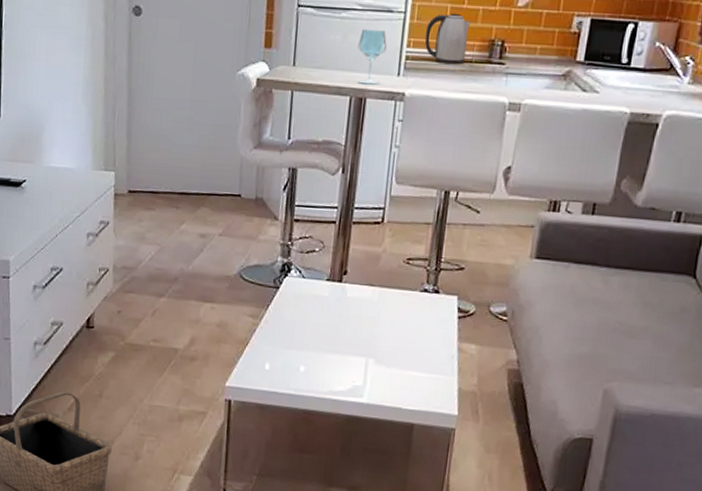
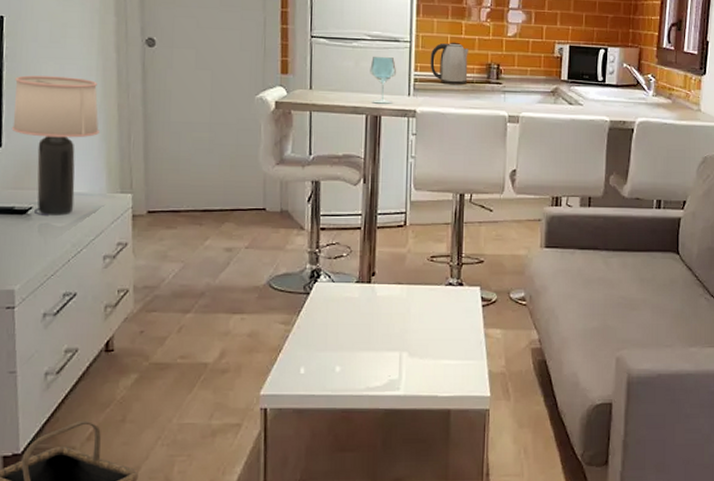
table lamp: none [8,44,87,190] -> present [11,75,99,217]

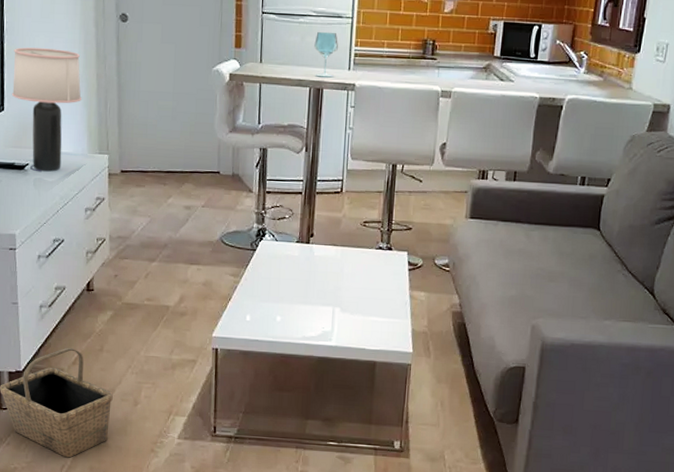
kettle: present [430,42,468,86] -> none [369,18,406,61]

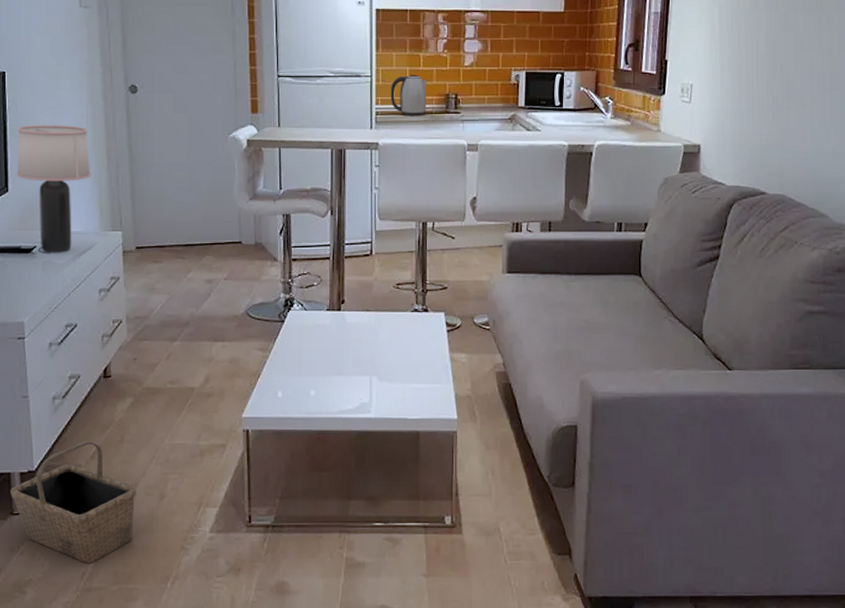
wine glass: present [314,31,338,78] -> none [333,91,358,138]
kettle: none [369,18,406,61] -> present [390,74,427,117]

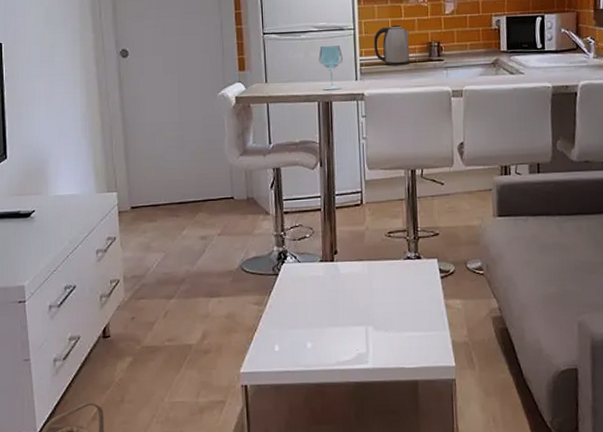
table lamp: present [15,125,91,254] -> none [13,91,86,218]
wine glass: none [333,91,358,138] -> present [318,45,343,91]

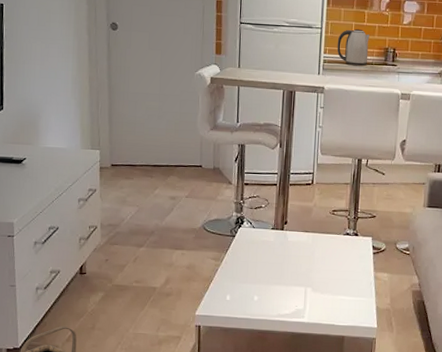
wine glass: present [318,45,343,91] -> none [287,40,309,82]

